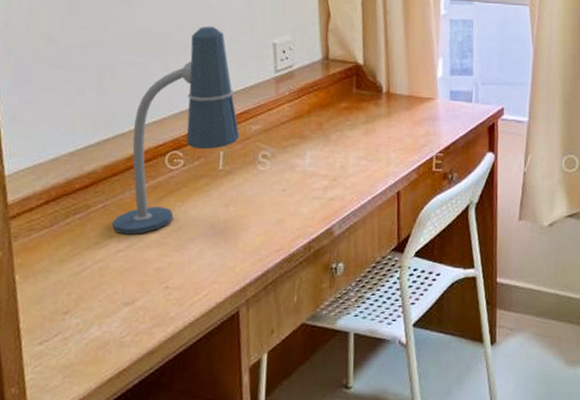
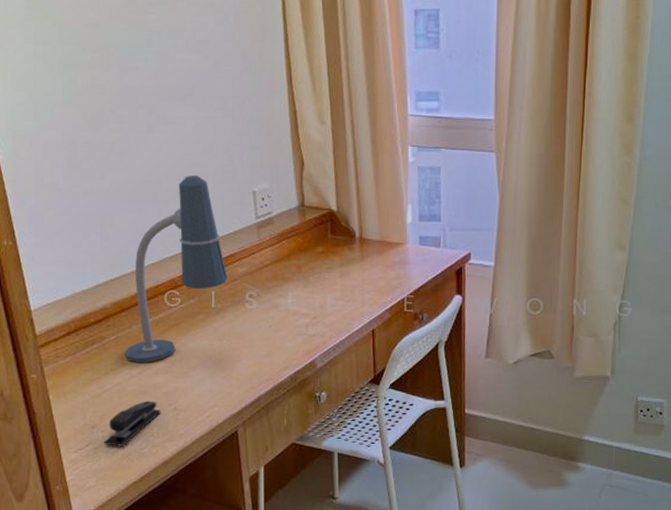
stapler: none [77,279,150,335] -> present [104,401,161,447]

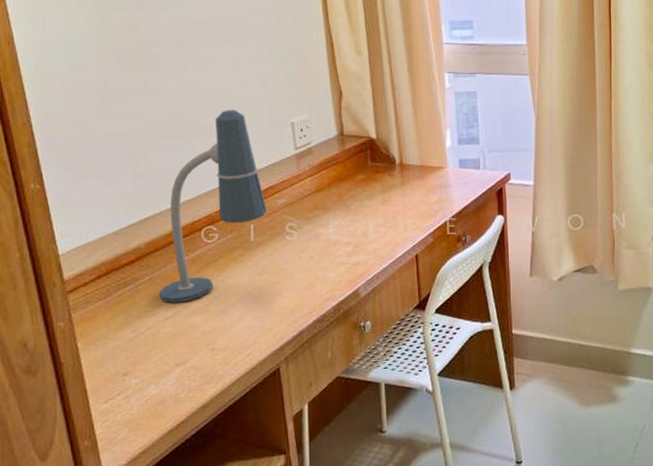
stapler: present [104,401,161,447] -> none [137,342,198,393]

